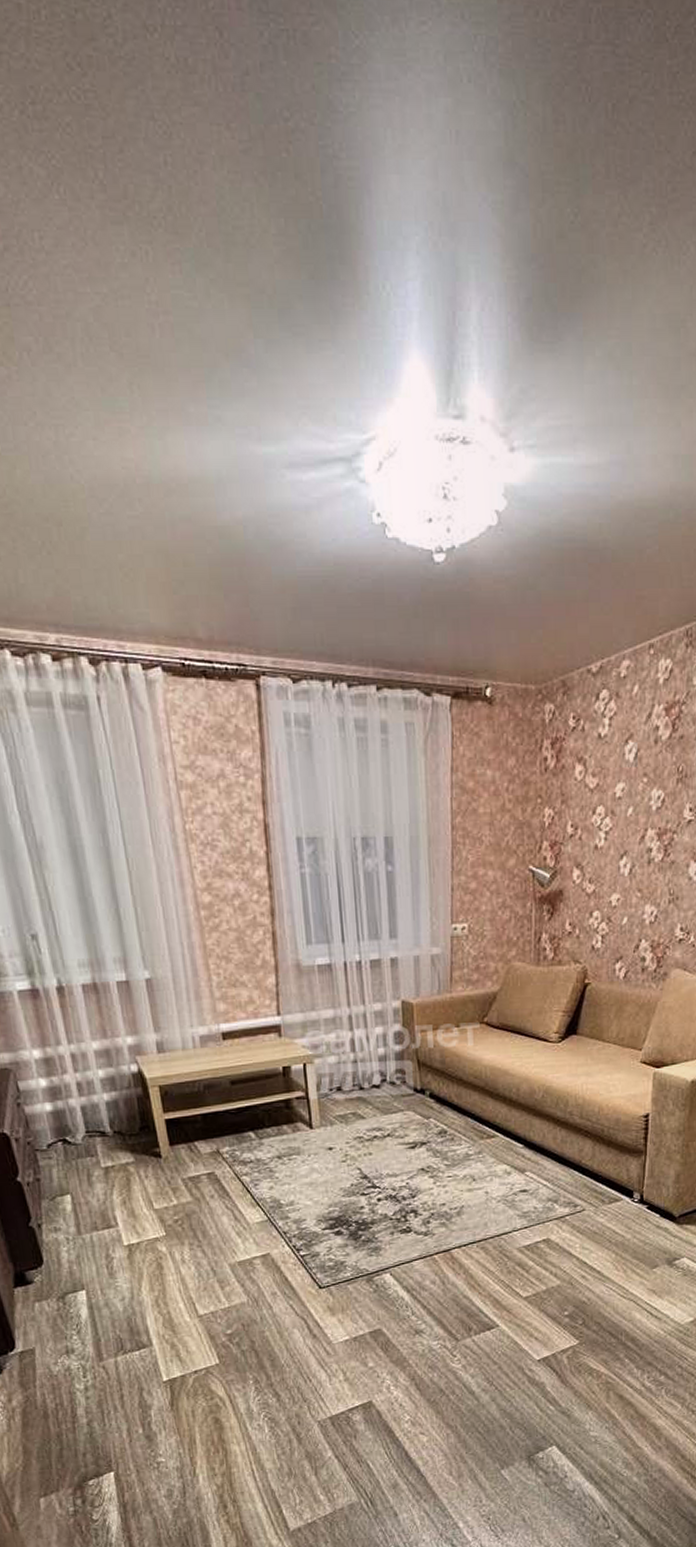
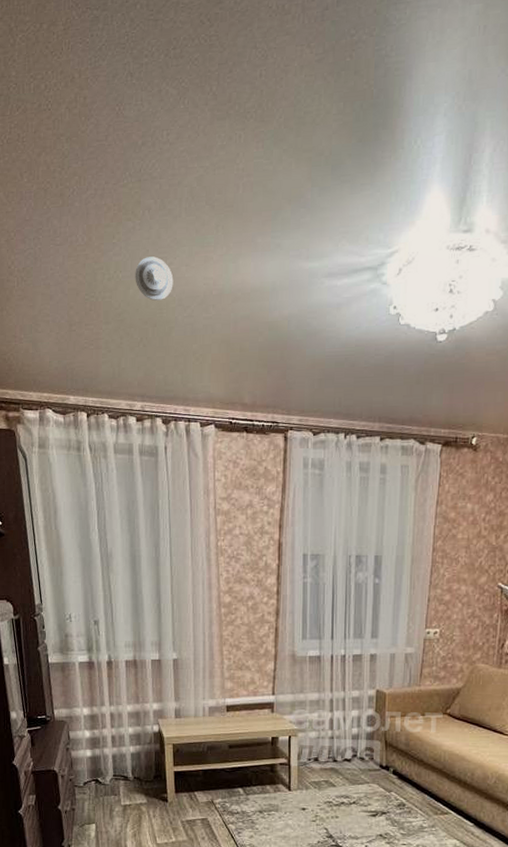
smoke detector: none [20,422,79,488] -> present [135,256,174,301]

